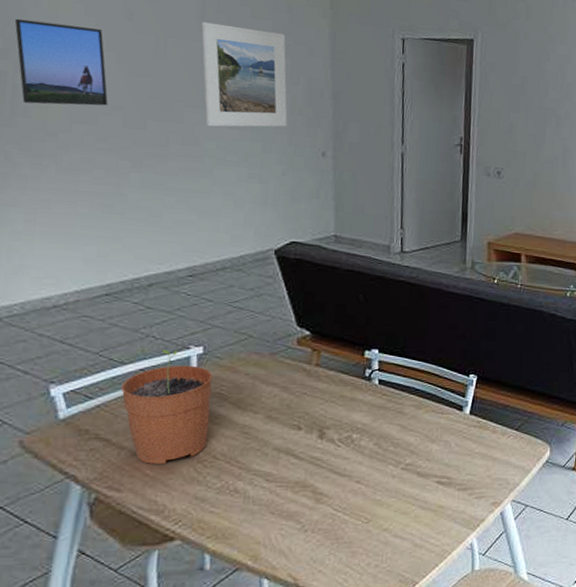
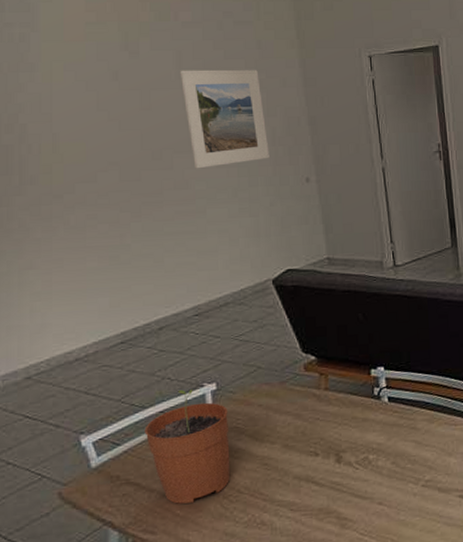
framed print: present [14,18,108,106] -> none [15,93,104,171]

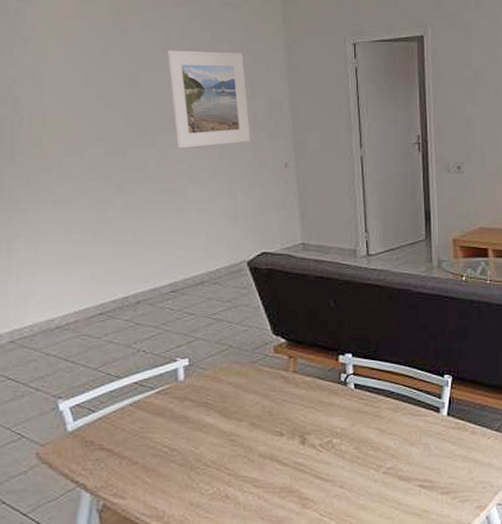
plant pot: present [144,389,230,504] -> none [119,363,199,472]

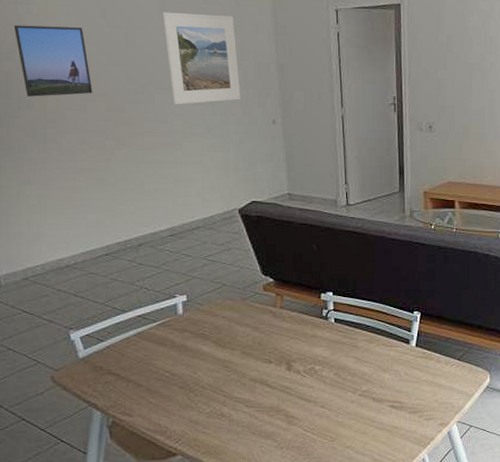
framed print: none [9,67,91,143] -> present [13,25,93,97]

